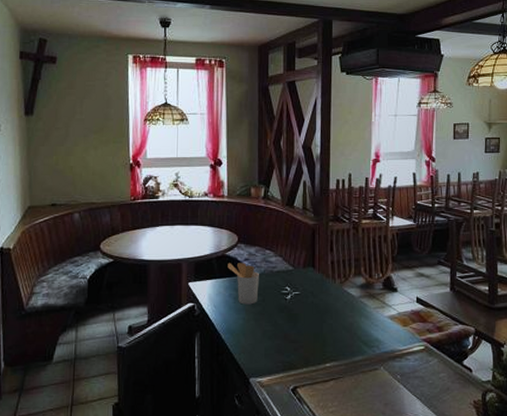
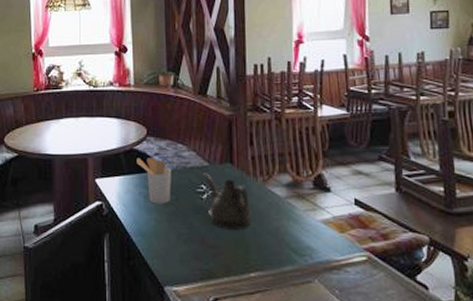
teapot: none [288,276,330,326] -> present [203,173,253,229]

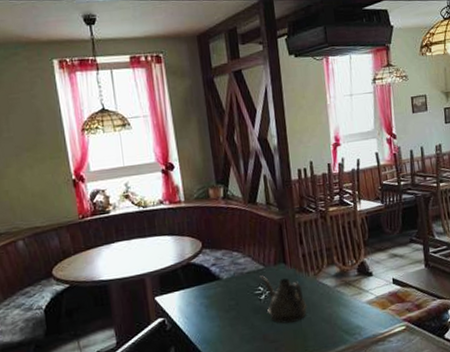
utensil holder: present [136,158,171,204] -> none [194,268,231,312]

